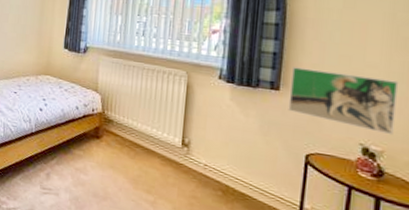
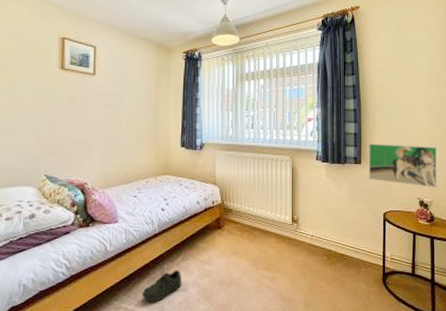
shoe: none [14,164,54,200] -> present [142,264,181,302]

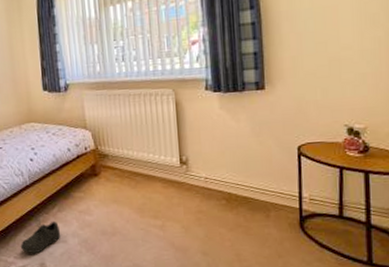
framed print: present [368,143,438,188] -> none [274,57,373,111]

